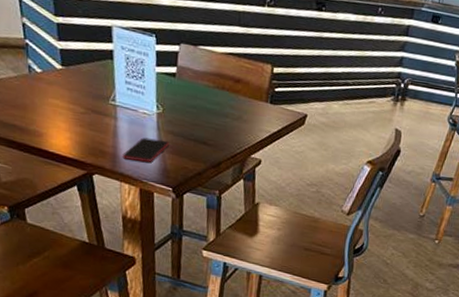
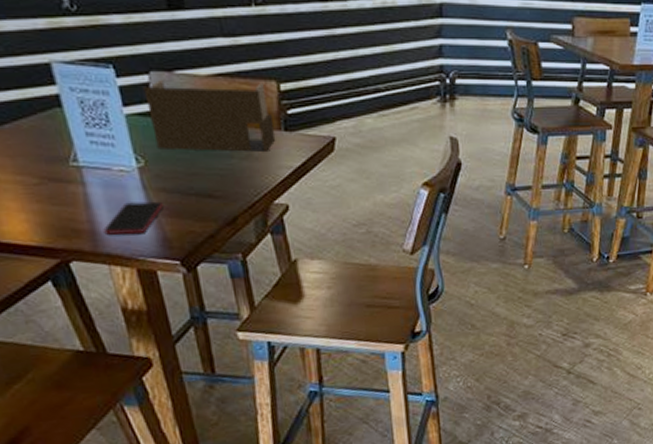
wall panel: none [173,51,263,117] -> present [143,80,276,152]

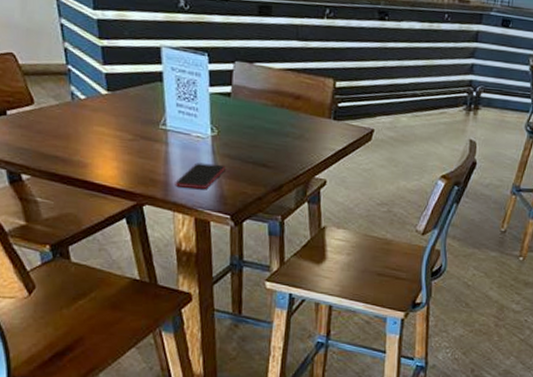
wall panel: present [143,80,276,152] -> none [228,69,326,134]

